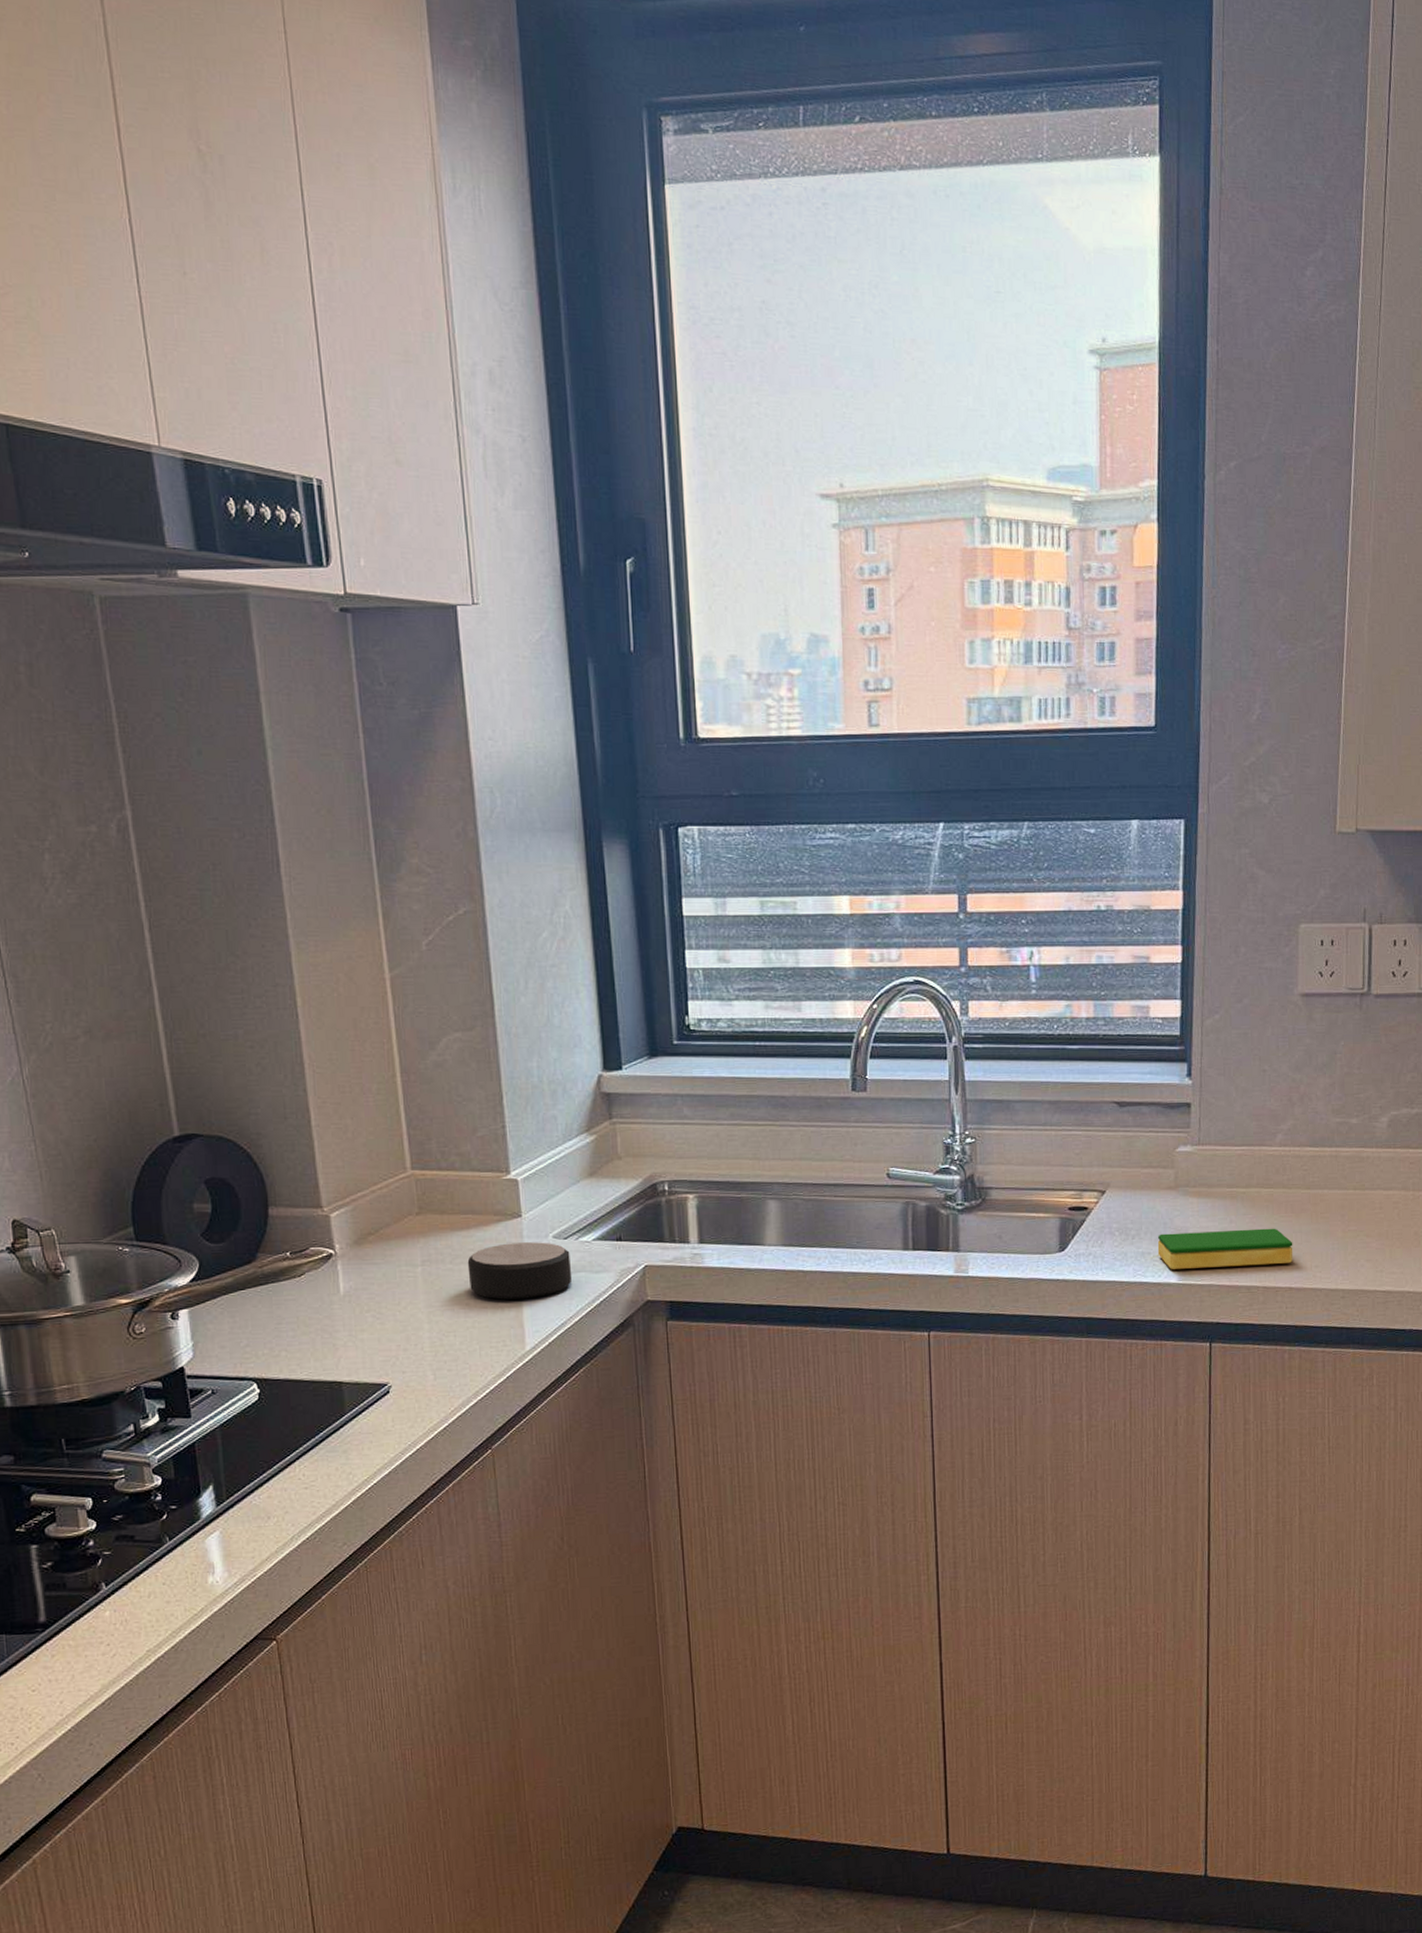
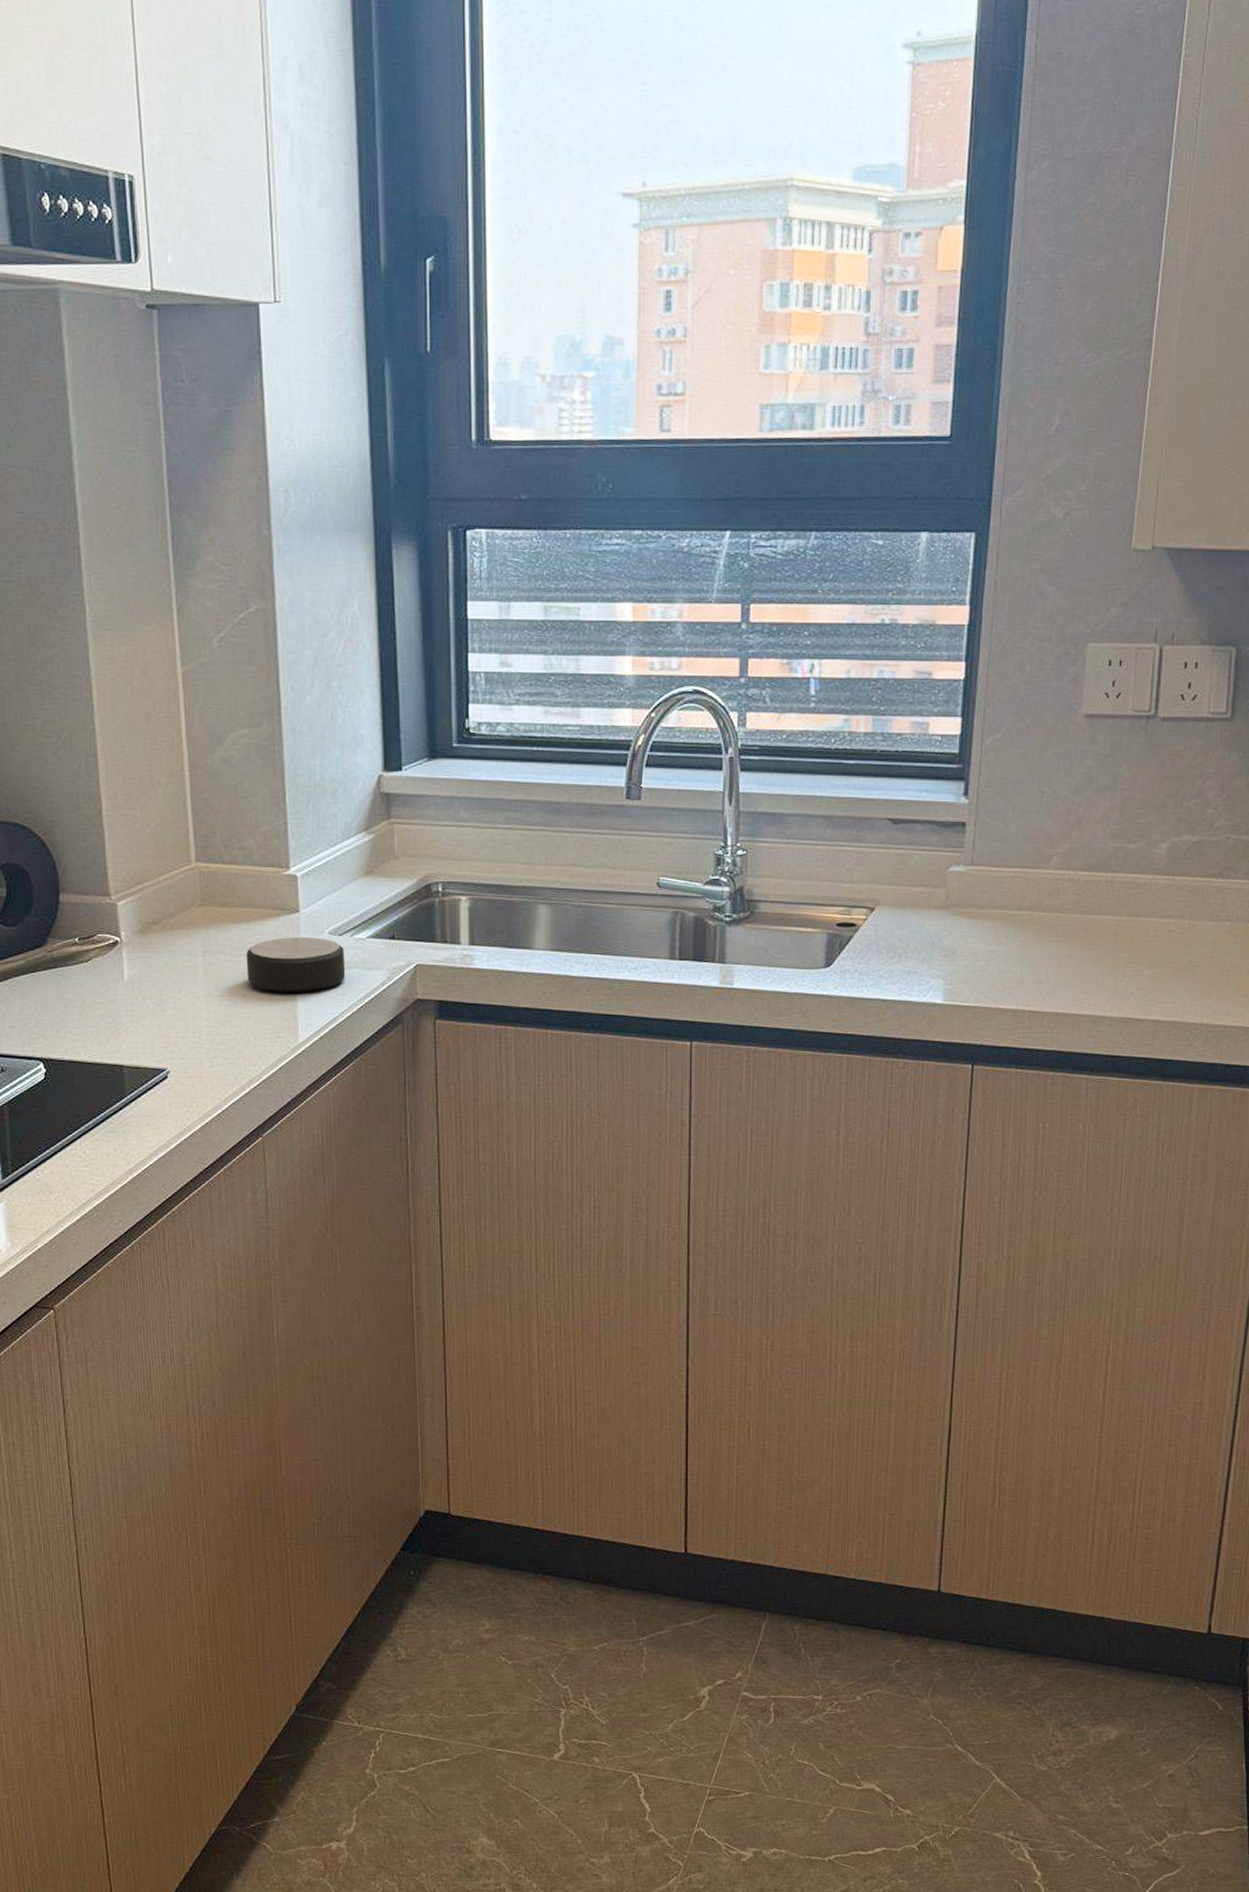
dish sponge: present [1157,1228,1293,1269] -> none [924,952,1063,989]

